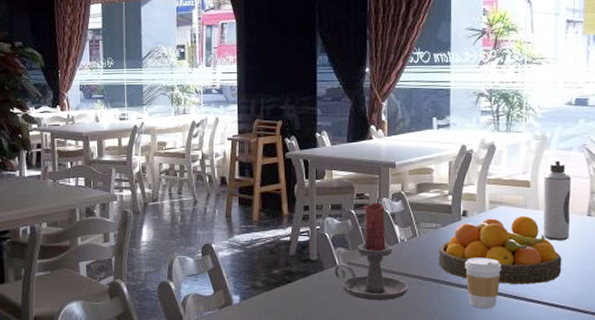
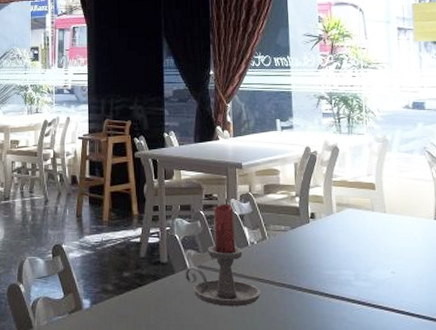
fruit bowl: present [438,215,562,285] -> none [288,218,414,292]
coffee cup: present [465,257,501,309] -> none [316,262,353,317]
water bottle: present [544,160,571,241] -> none [388,163,418,245]

